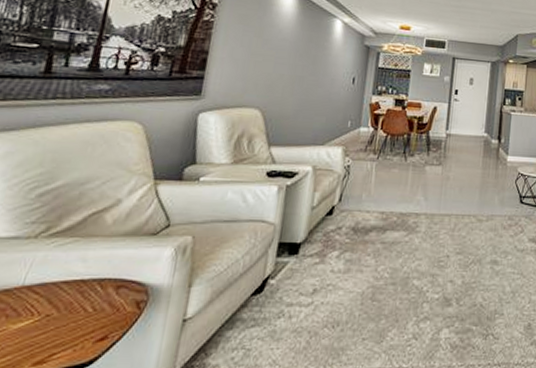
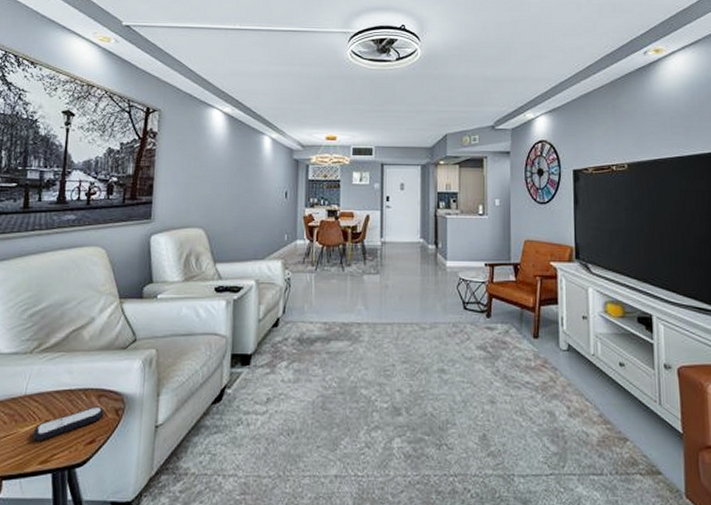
remote control: none [27,298,123,339] -> present [32,406,104,441]

